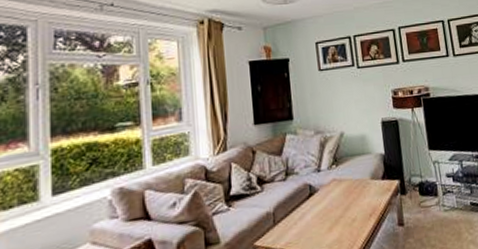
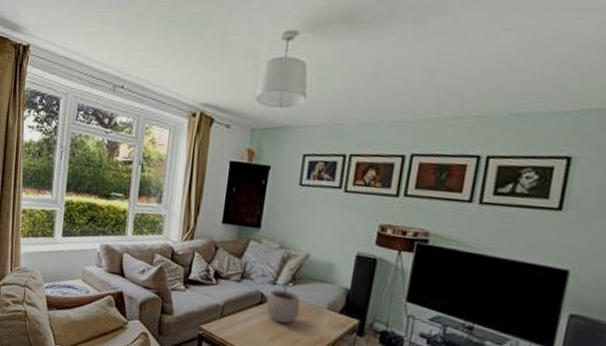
plant pot: none [315,168,349,210] -> present [266,283,301,324]

